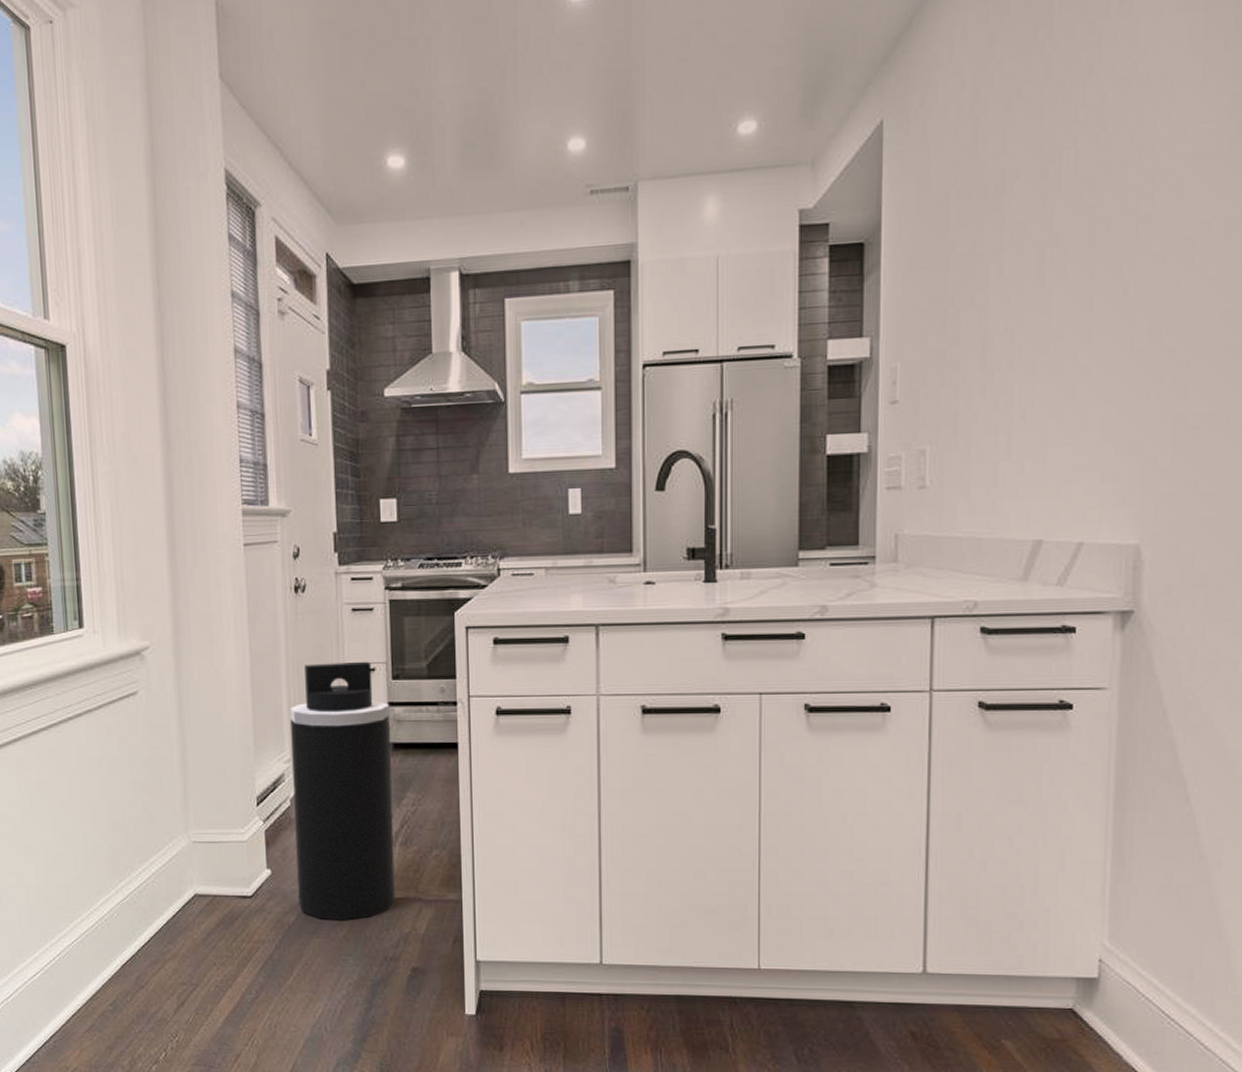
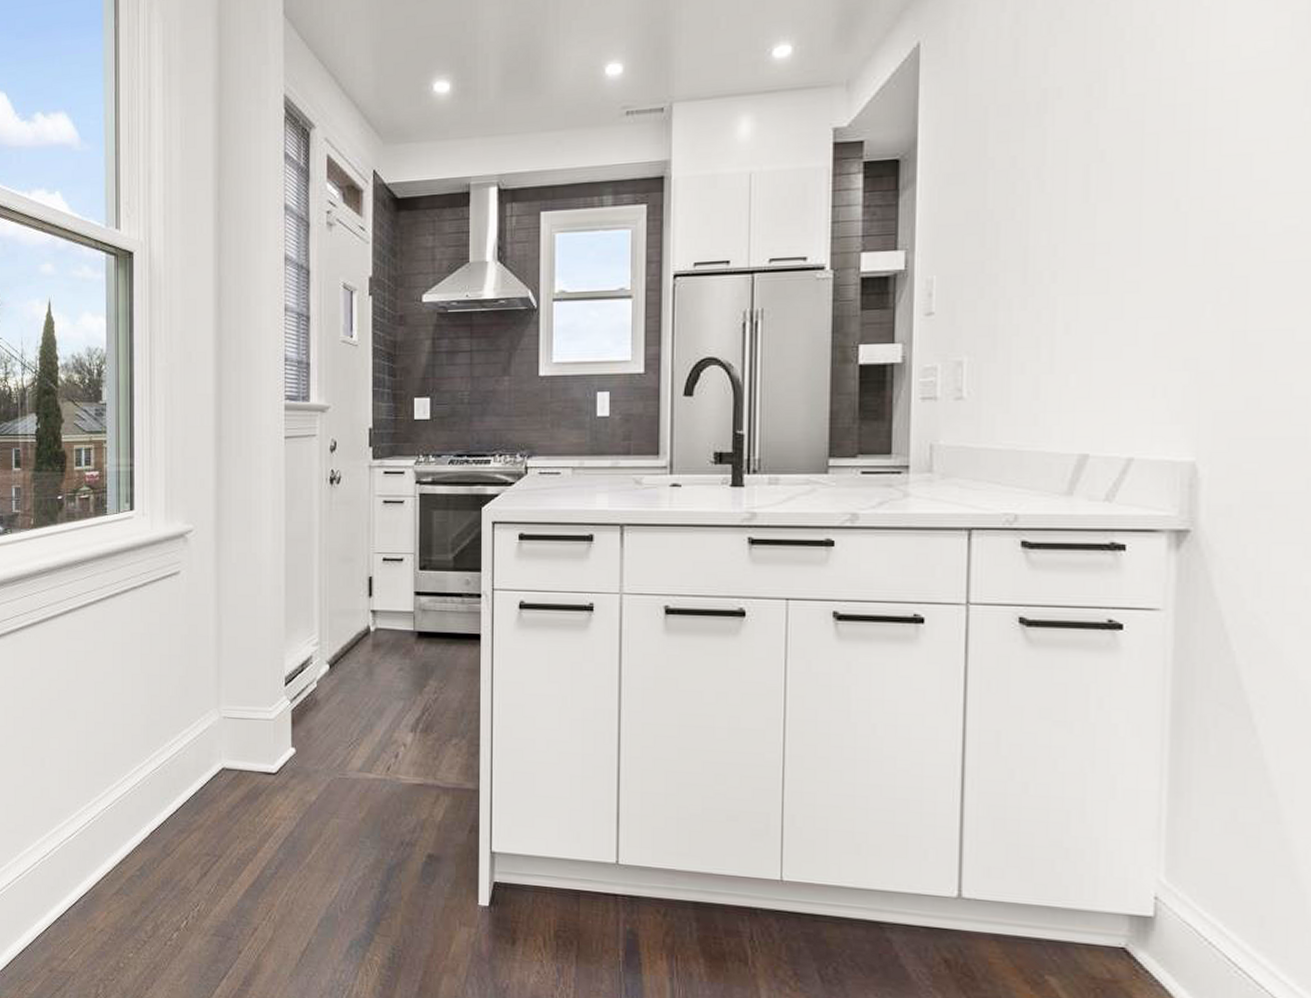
trash can: present [290,661,395,921] -> none [320,551,415,803]

